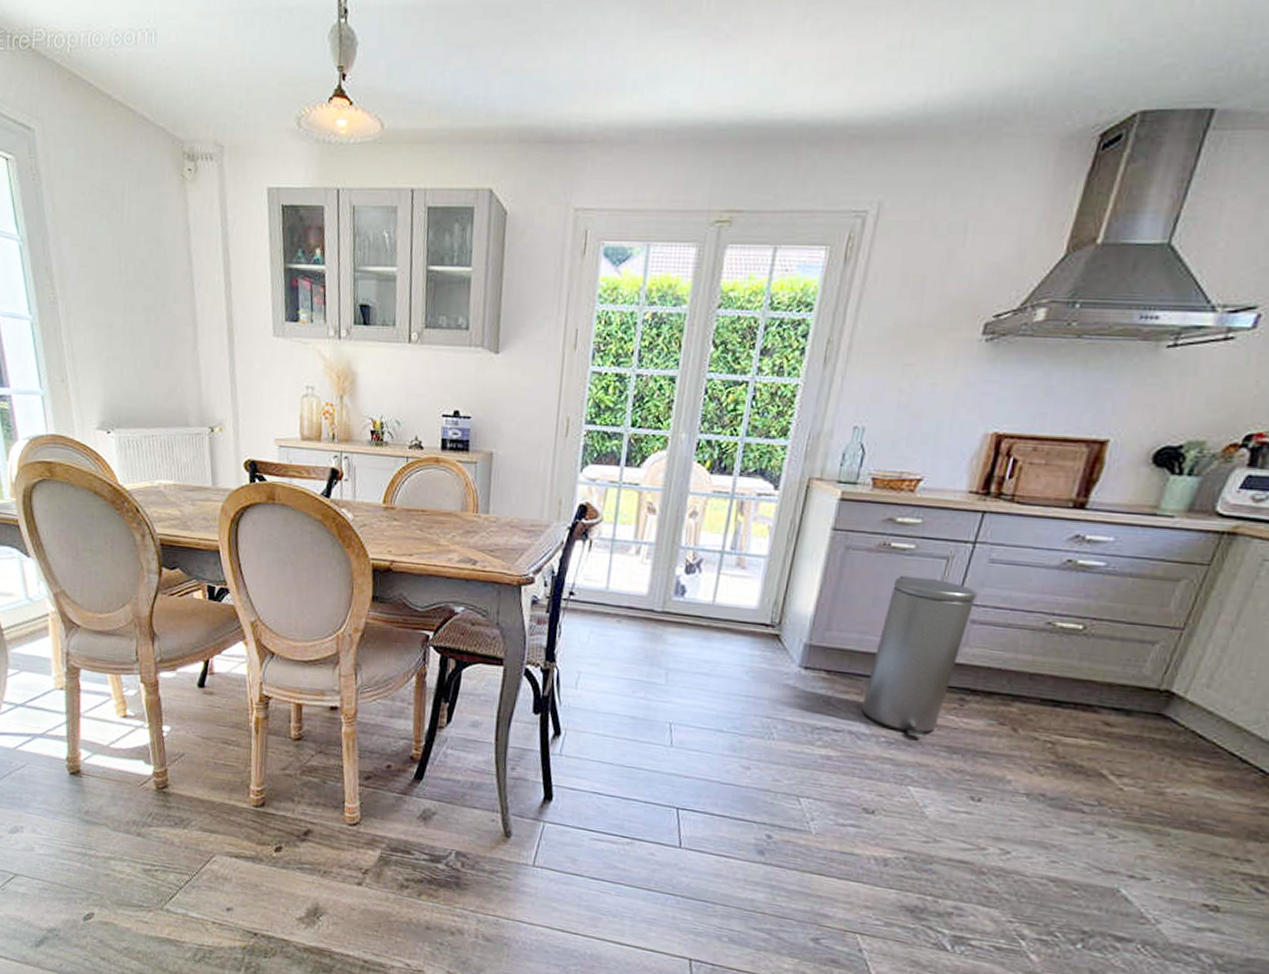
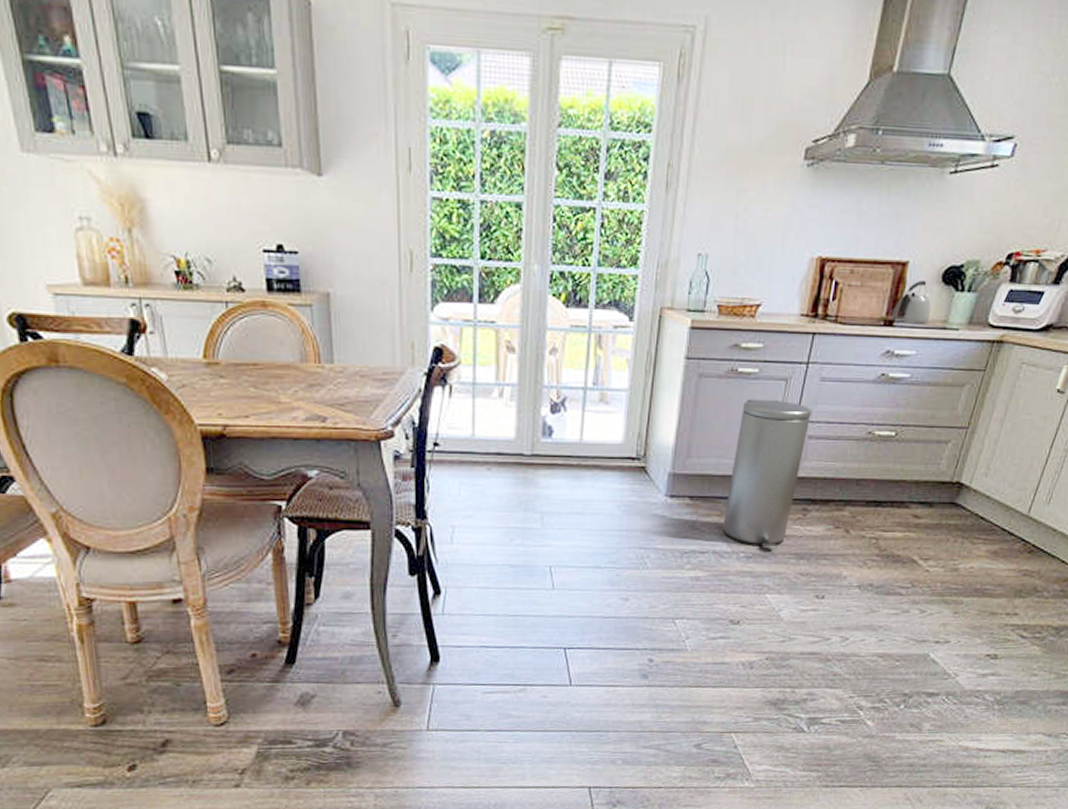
kettle: none [1081,460,1137,508] -> present [890,279,931,324]

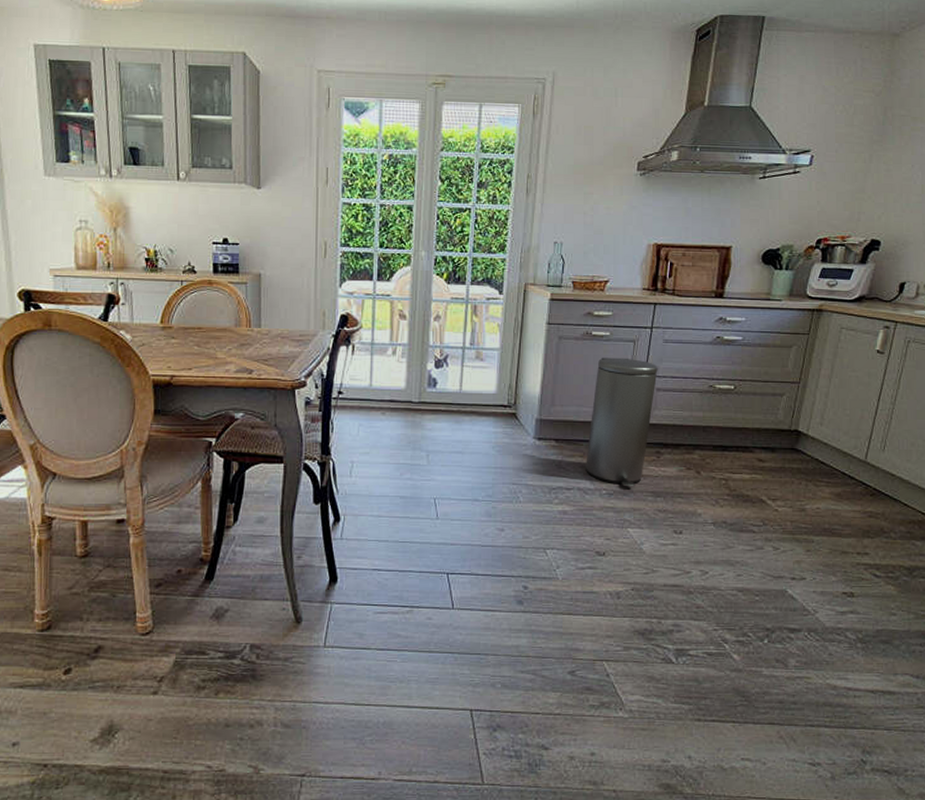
kettle: present [890,279,931,324] -> none [720,260,754,296]

